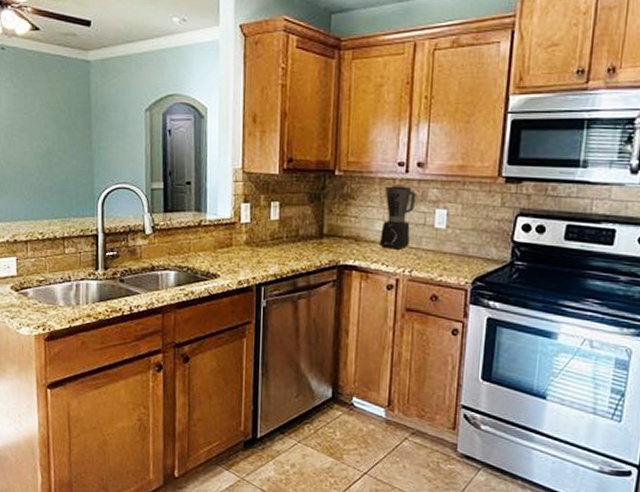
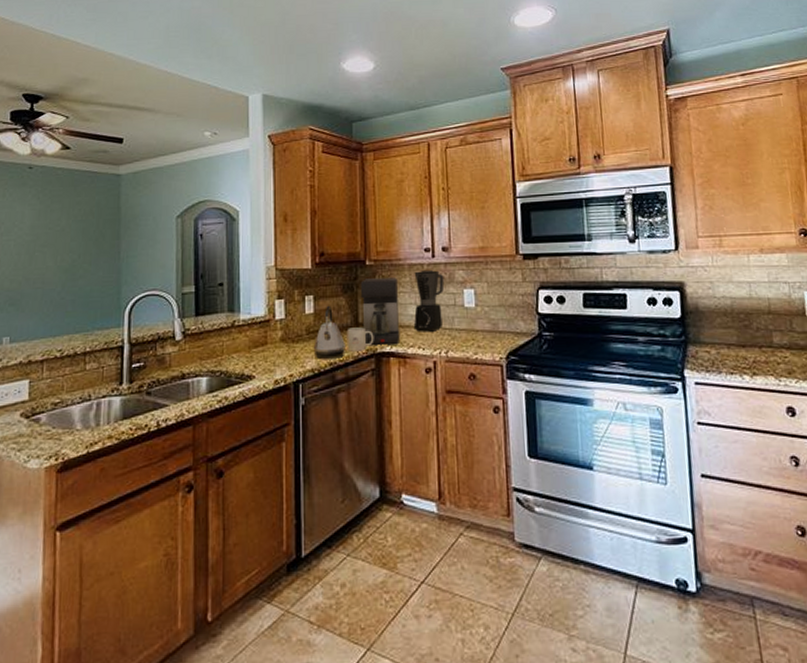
kettle: none [276,213,310,267] -> present [313,305,347,360]
mug: none [310,237,338,263] -> present [346,327,374,353]
coffee maker: none [327,189,366,258] -> present [360,278,401,345]

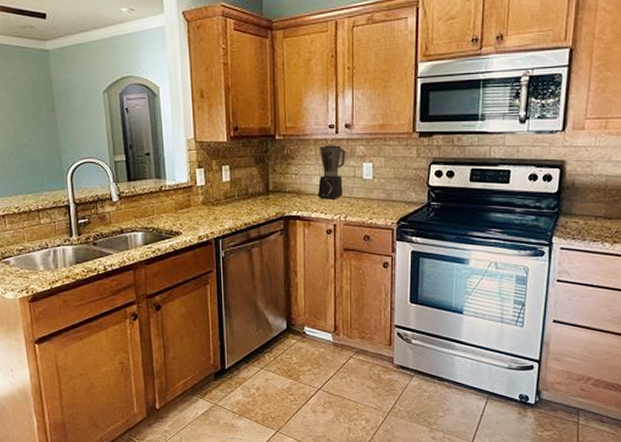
kettle: present [313,305,347,360] -> none [230,174,259,221]
mug: present [346,327,374,353] -> none [259,194,283,216]
coffee maker: present [360,278,401,345] -> none [270,151,306,209]

